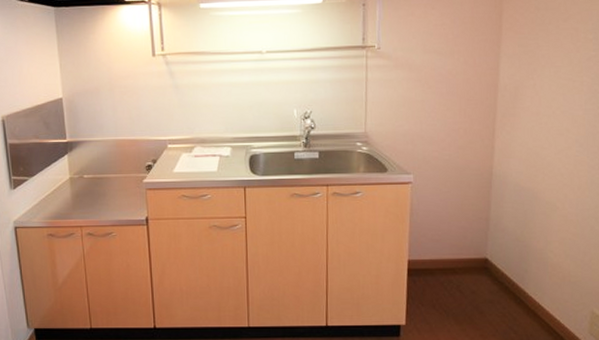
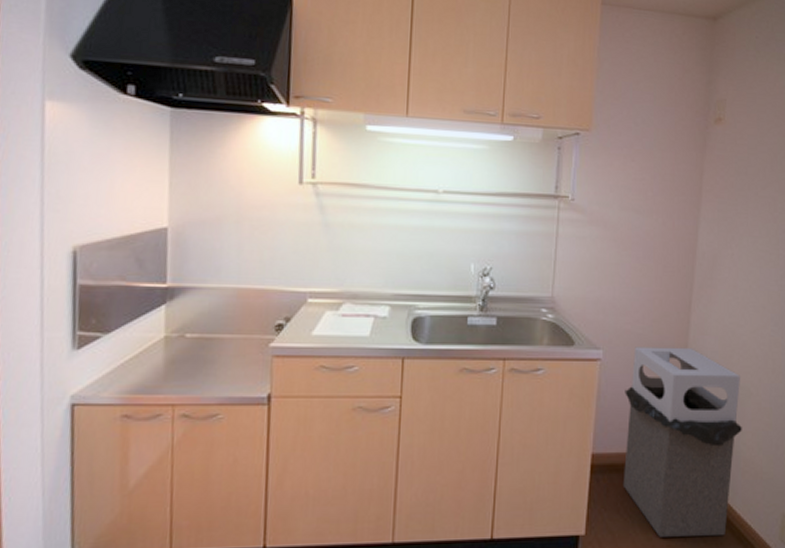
trash bin: none [435,169,549,329] -> present [622,347,742,537]

